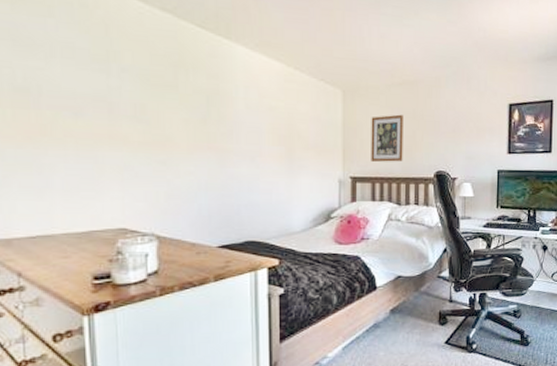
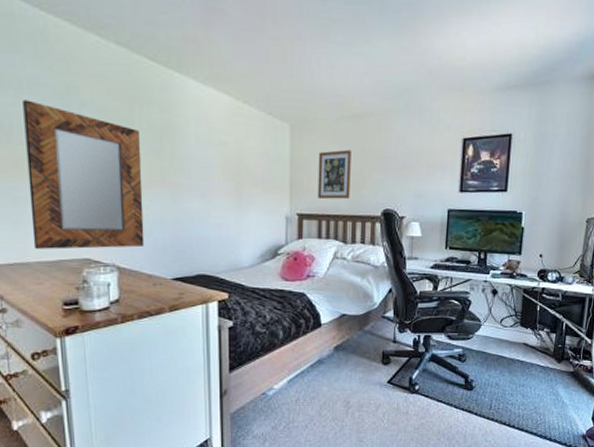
home mirror: none [54,63,188,219] -> present [23,100,145,250]

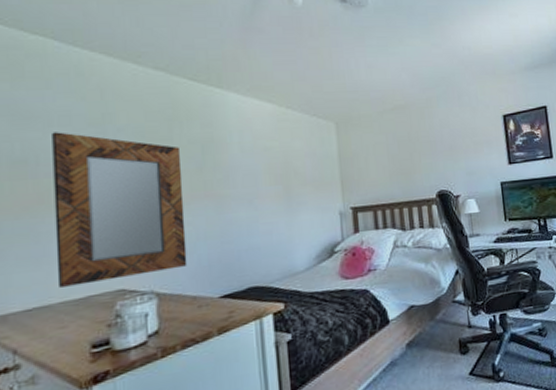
wall art: present [318,149,351,200] -> none [366,139,403,189]

